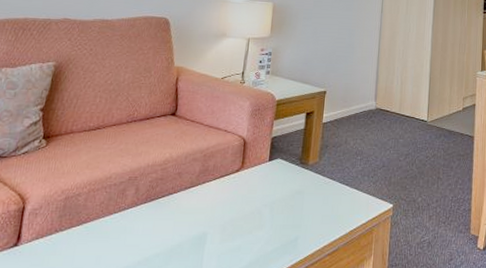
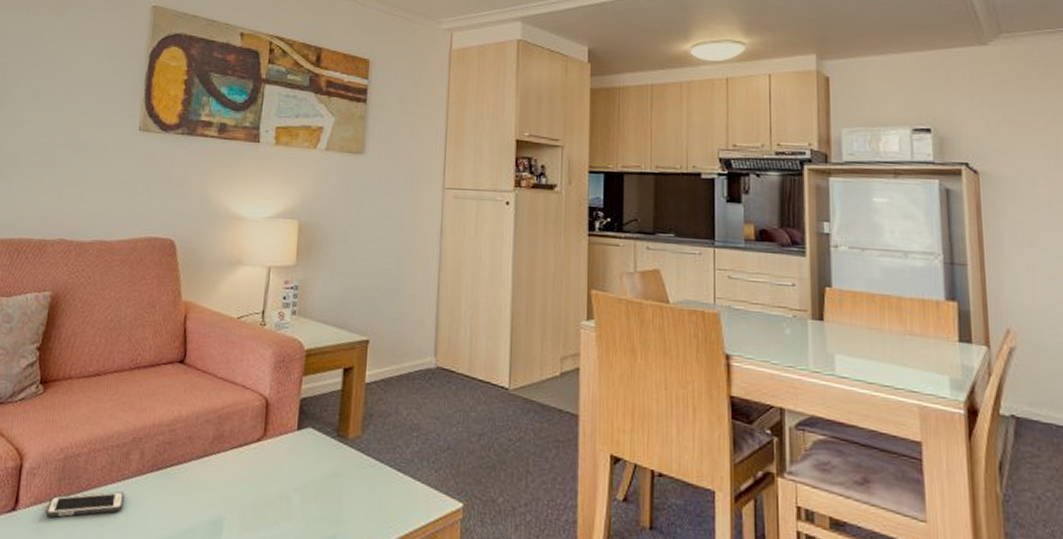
cell phone: none [46,221,121,248] -> present [45,491,125,517]

